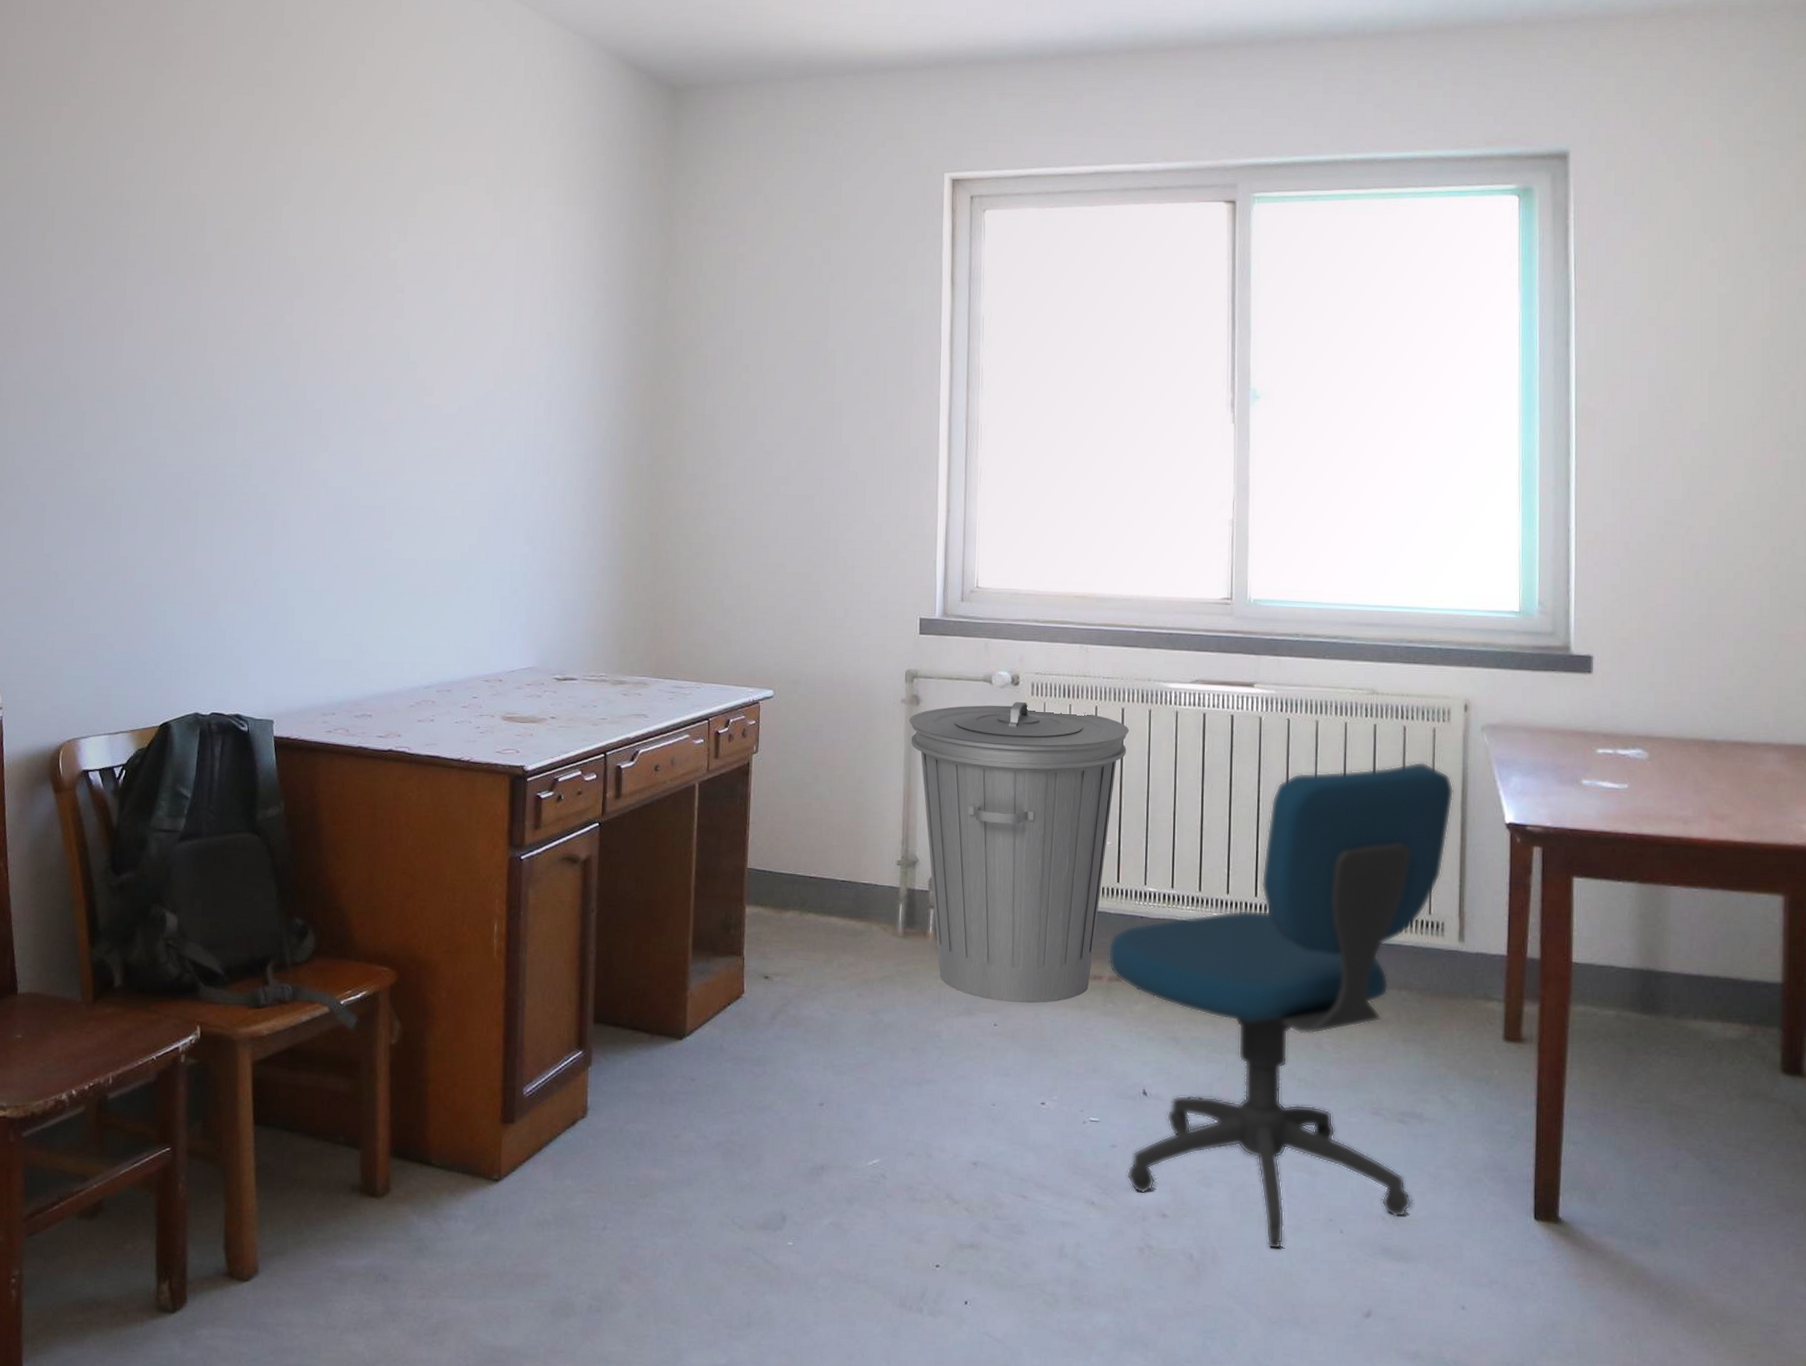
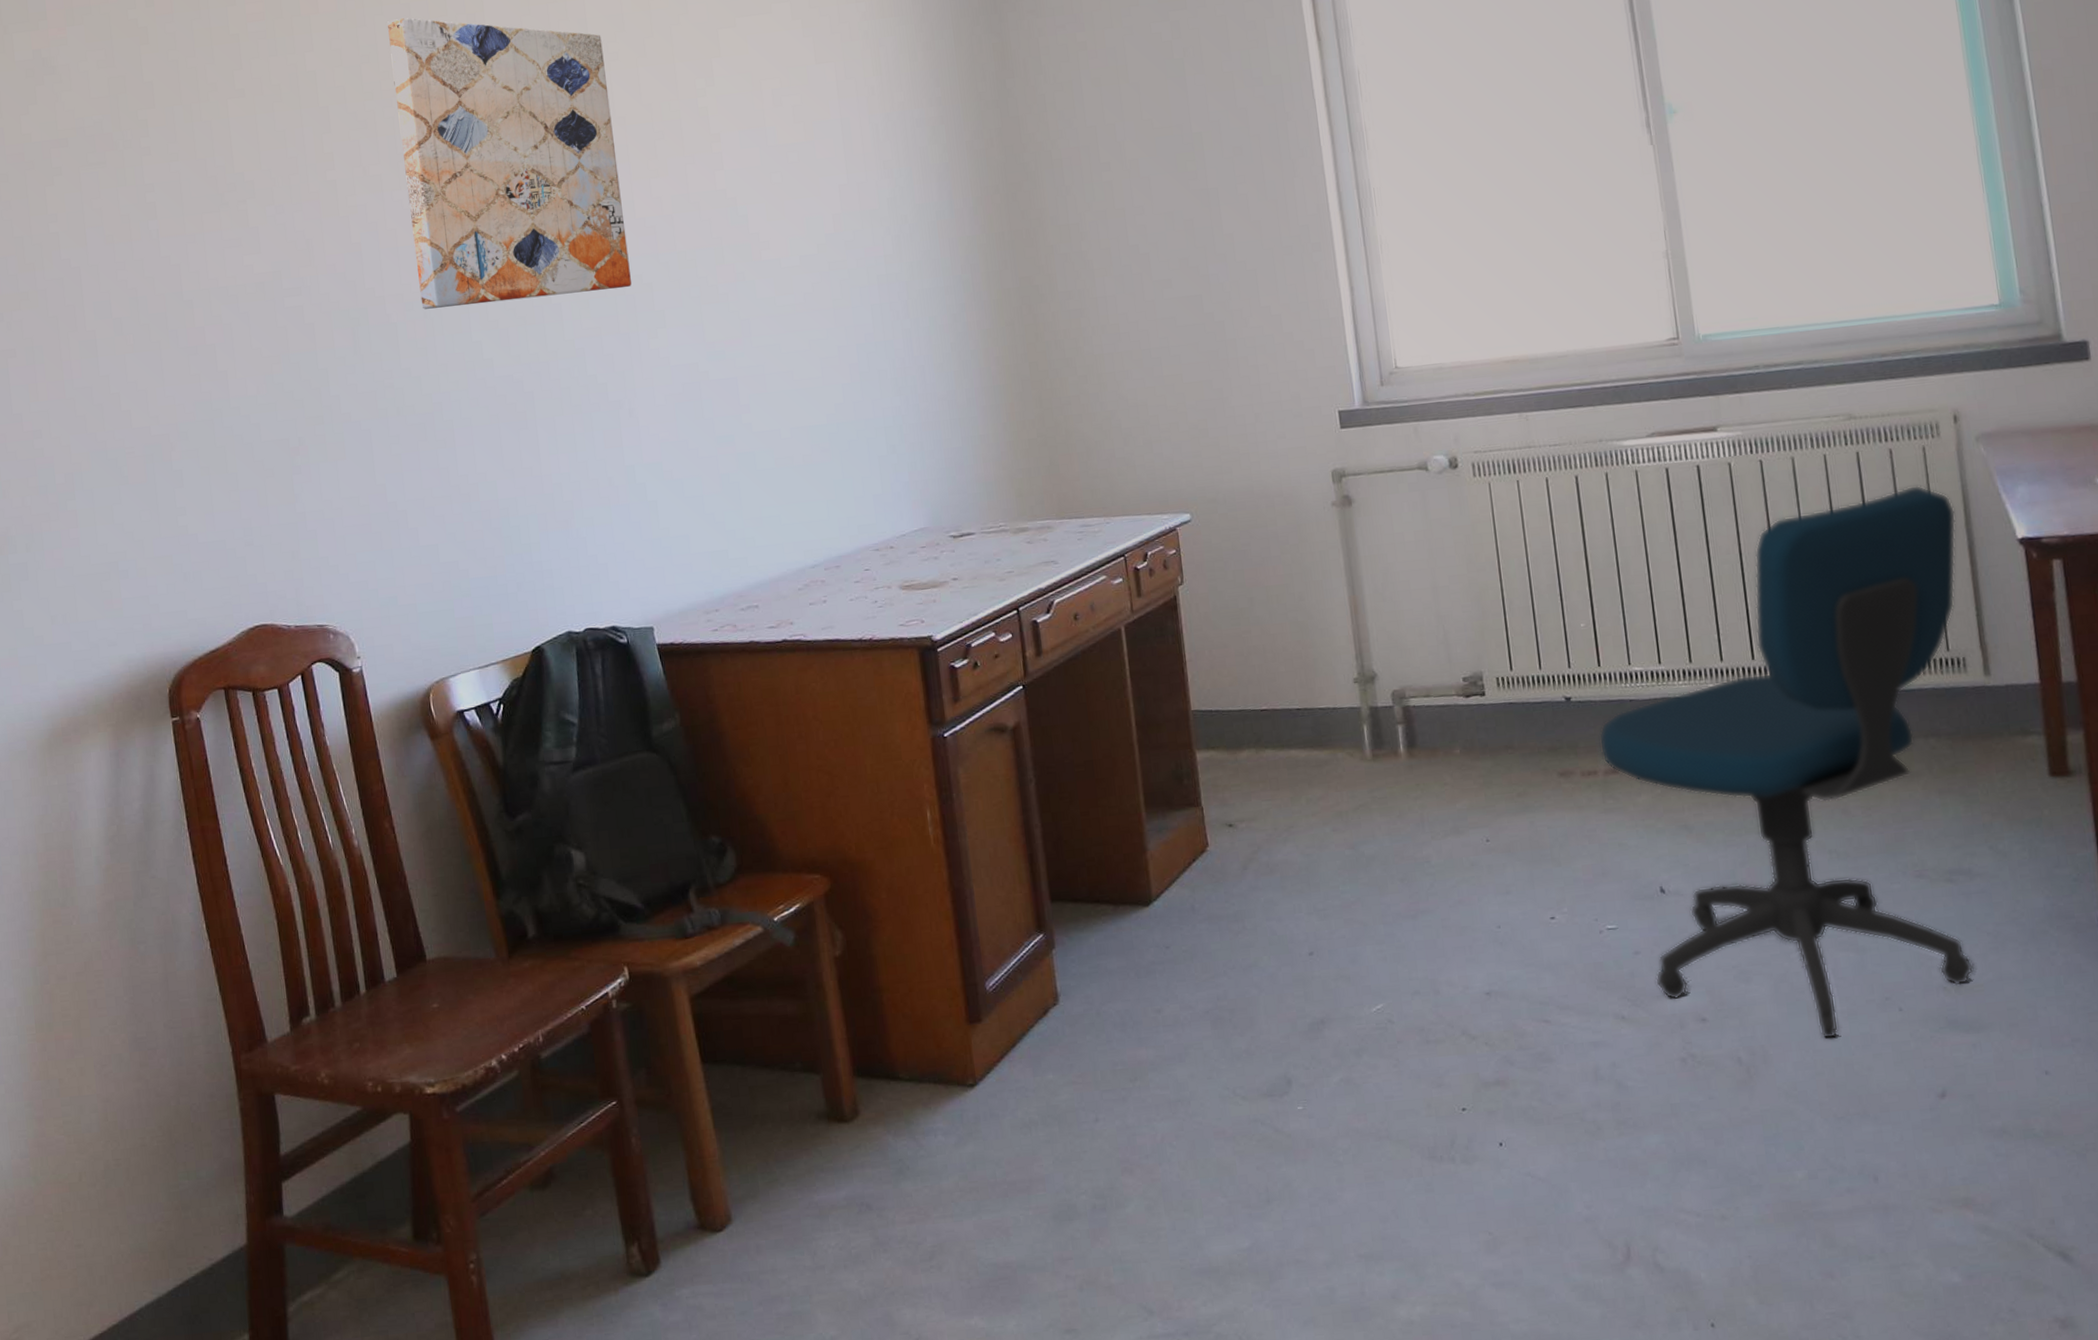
wall art: none [110,138,312,411] -> present [387,18,632,310]
trash can: present [909,701,1130,1004] -> none [1343,485,1587,815]

